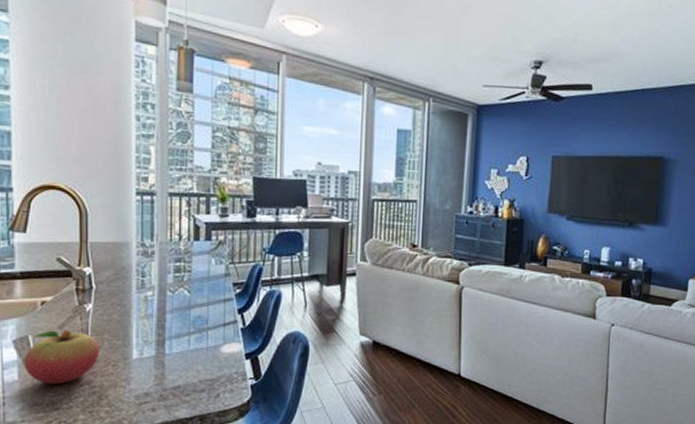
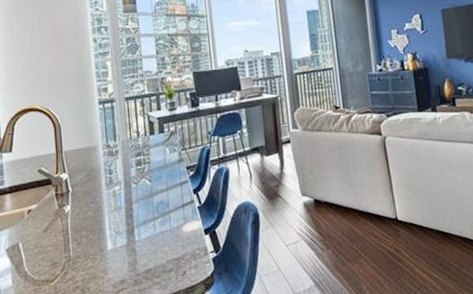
fruit: present [24,329,100,384] -> none [16,232,80,285]

